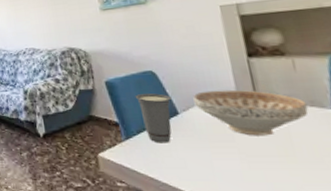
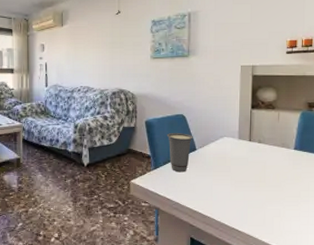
decorative bowl: present [193,89,309,136] -> none [209,133,280,168]

